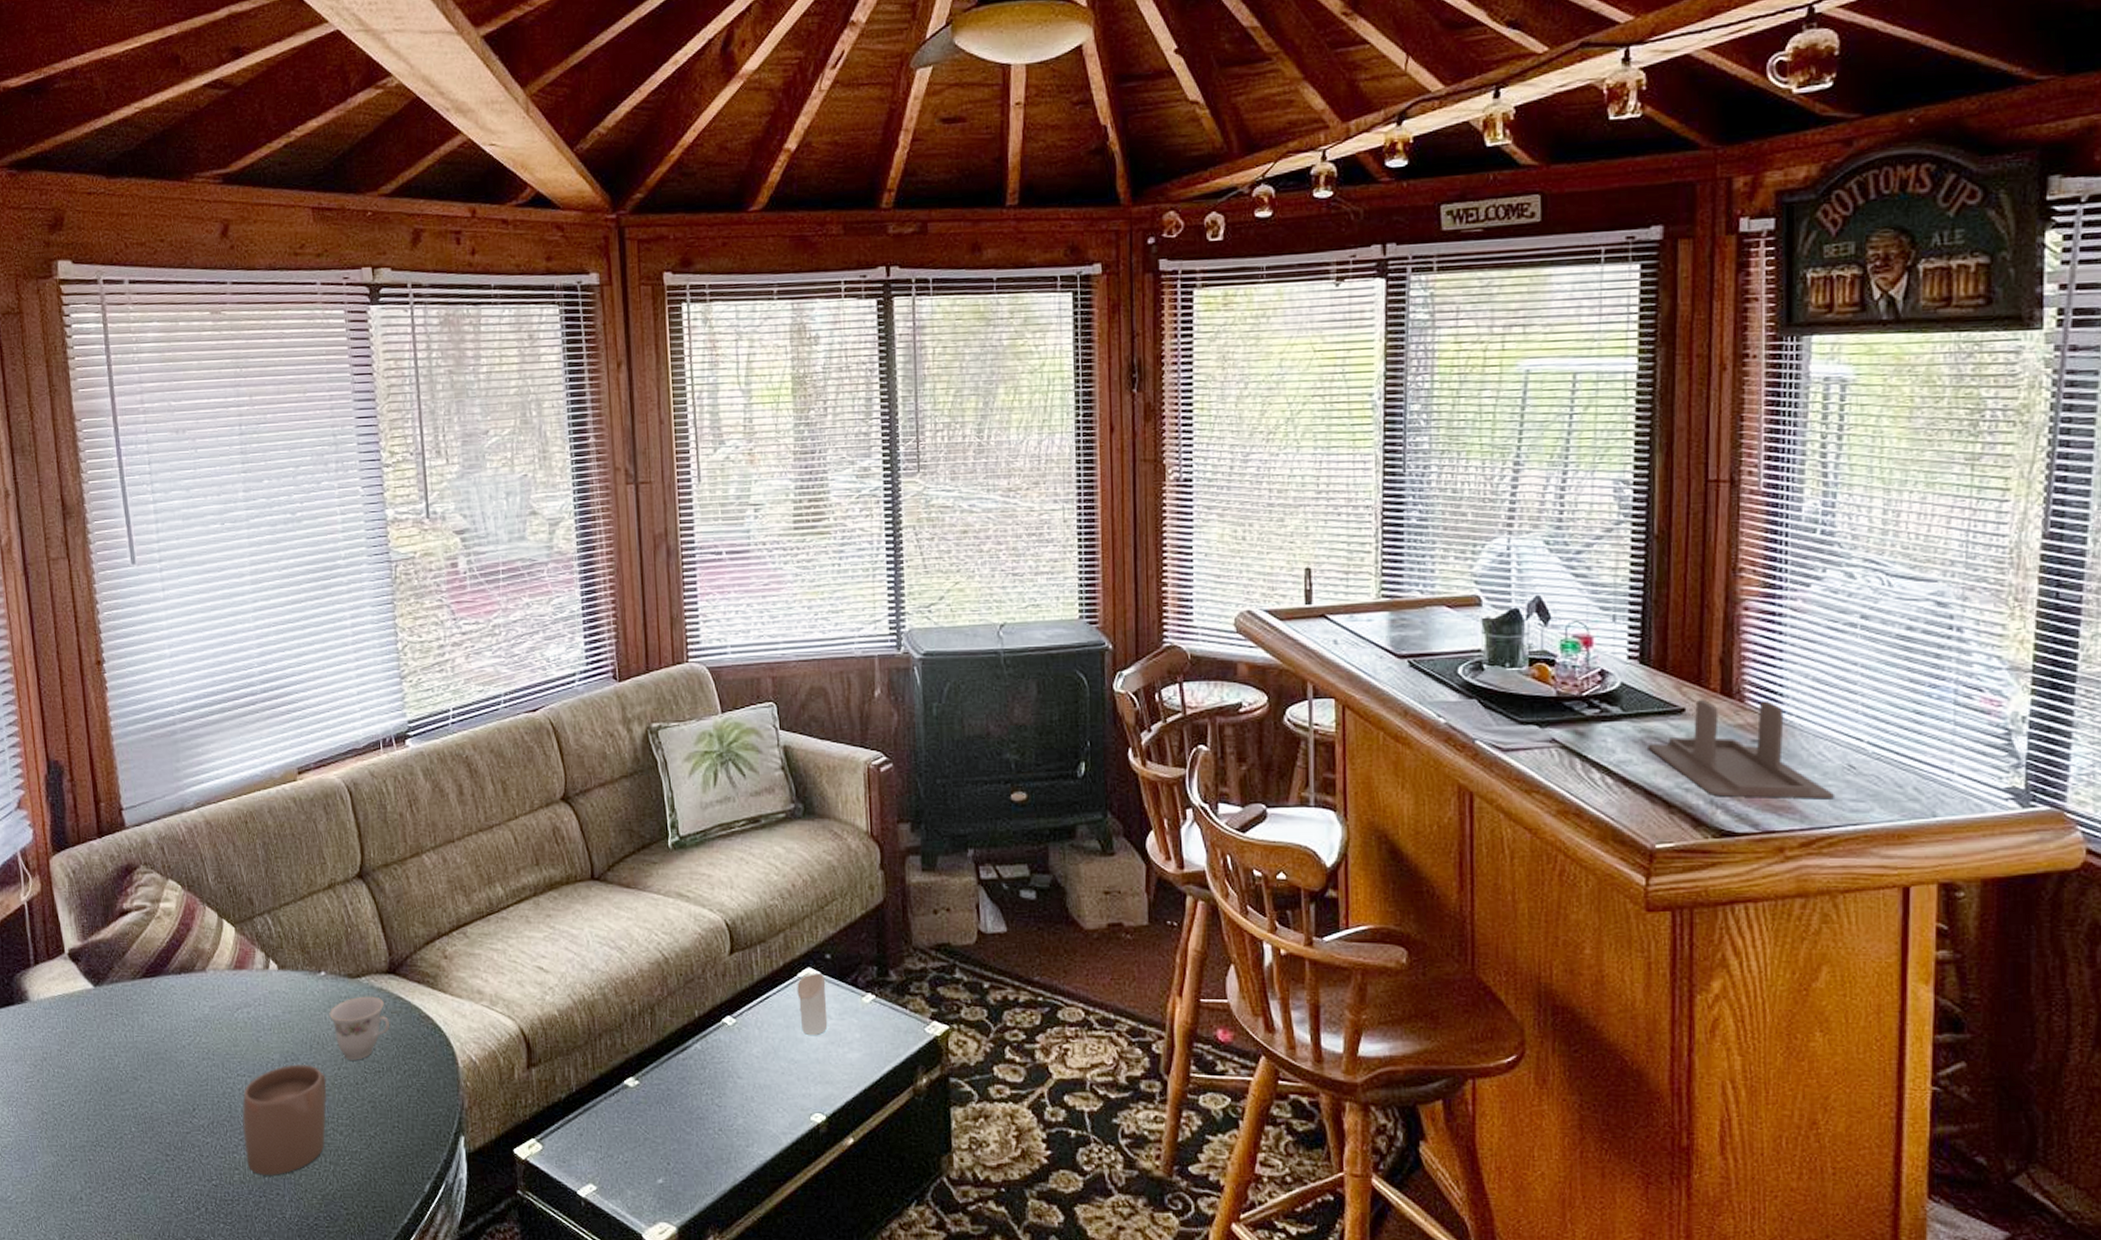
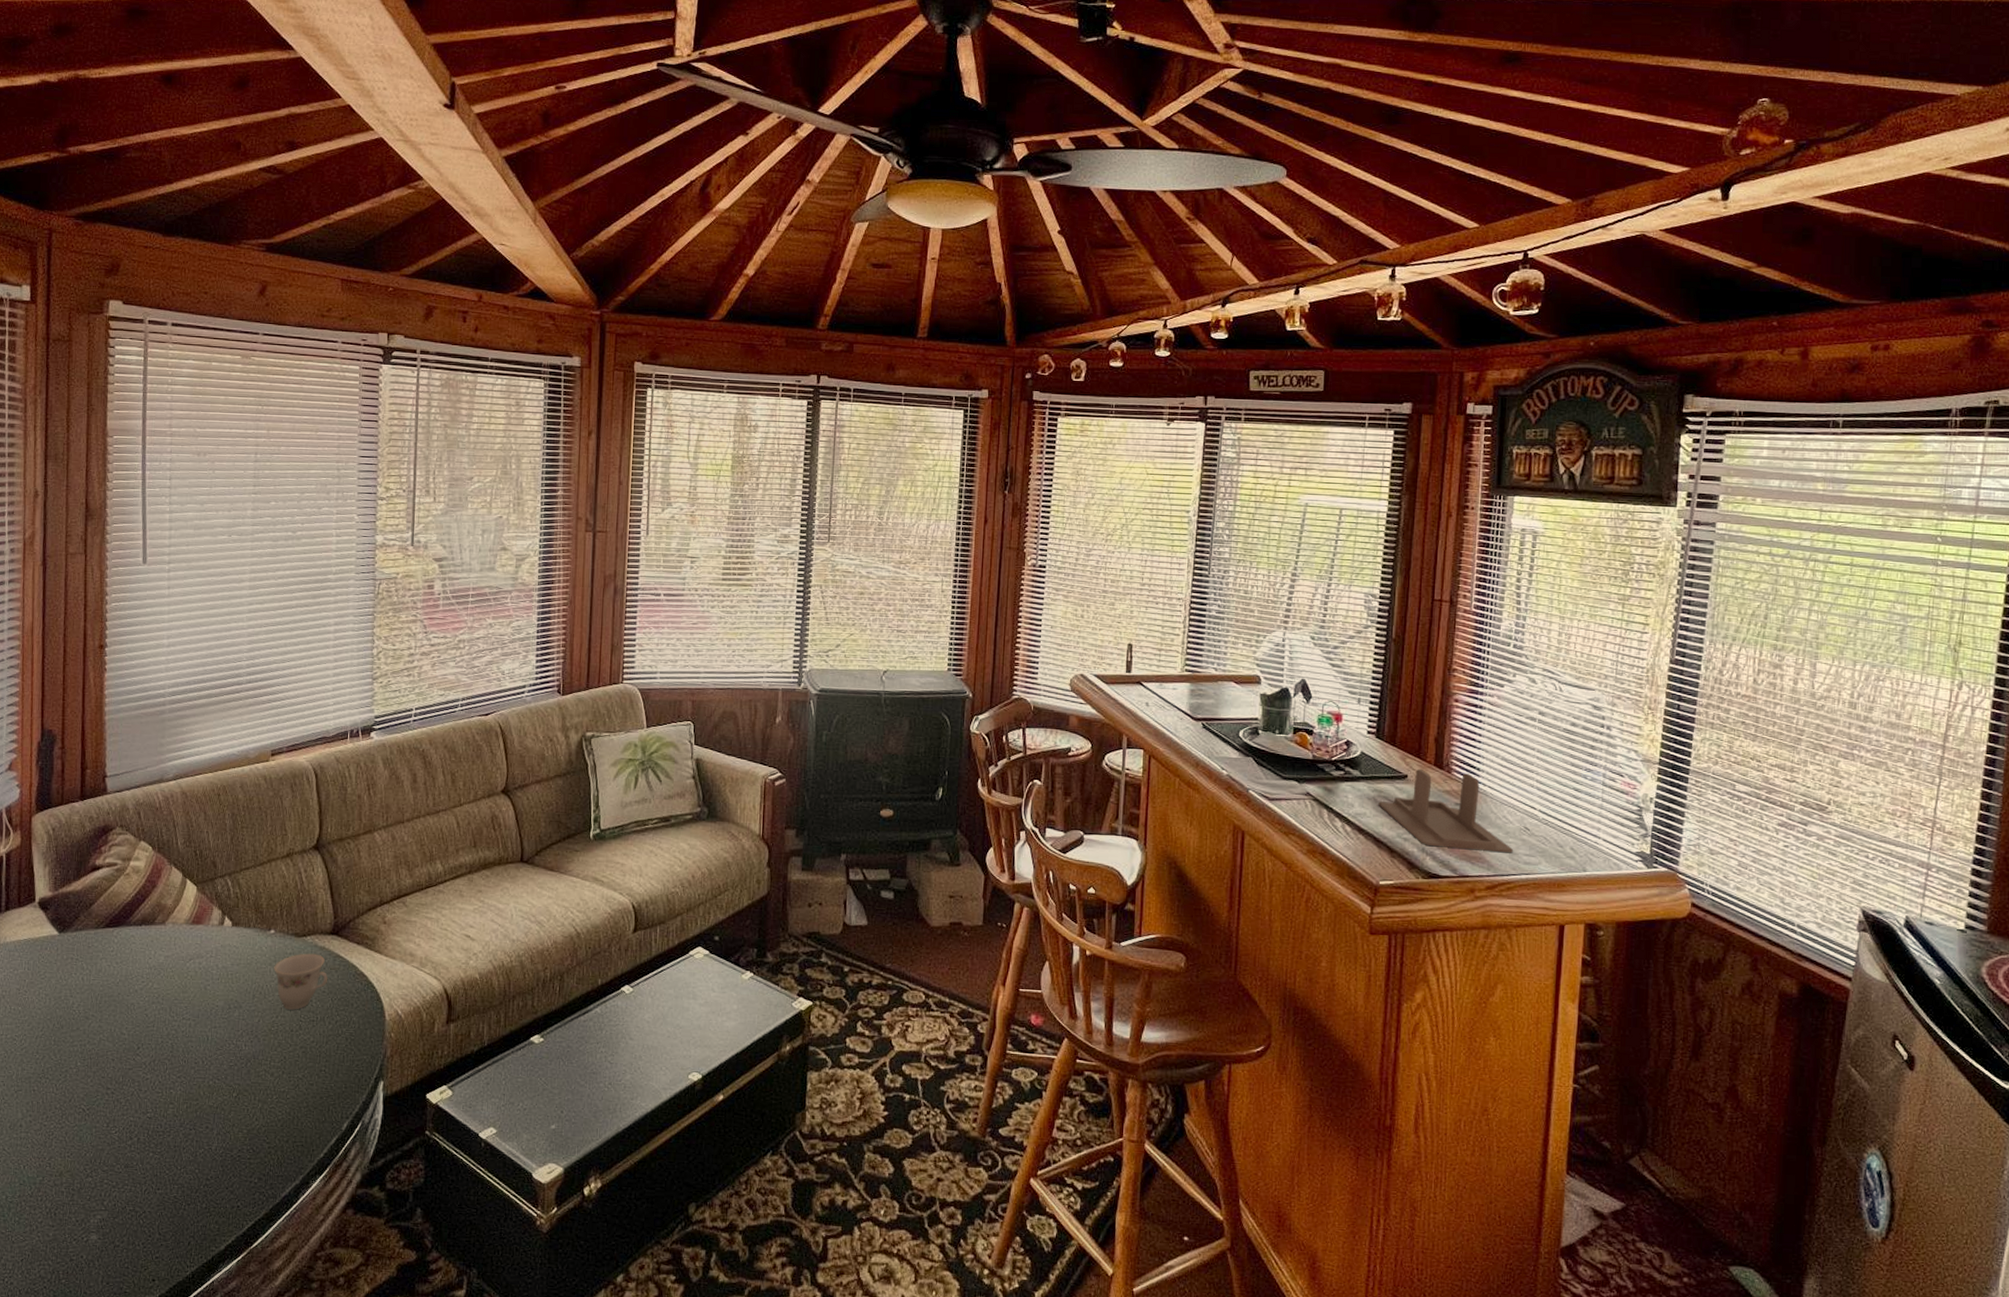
mug: present [242,1064,327,1177] -> none [181,1011,264,1111]
candle: present [797,973,828,1036] -> none [687,952,713,1006]

